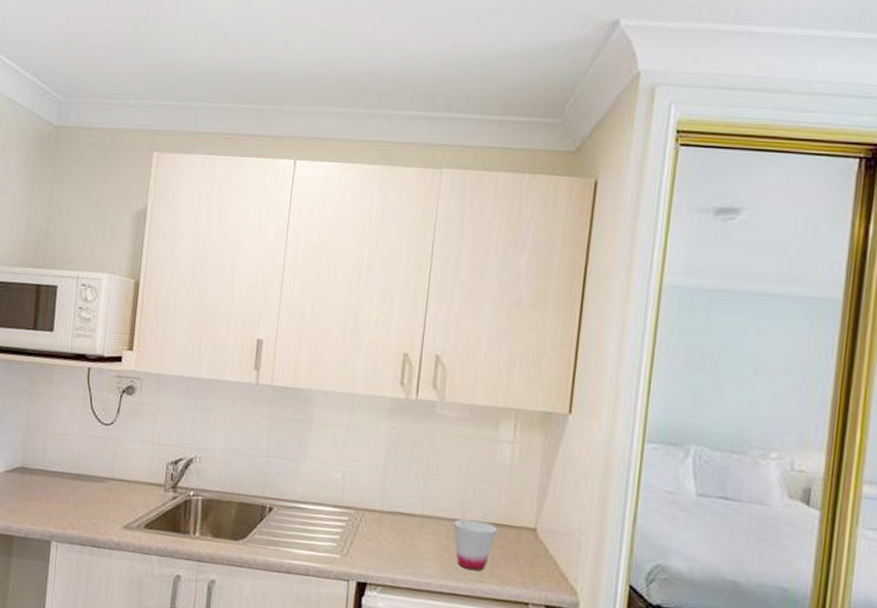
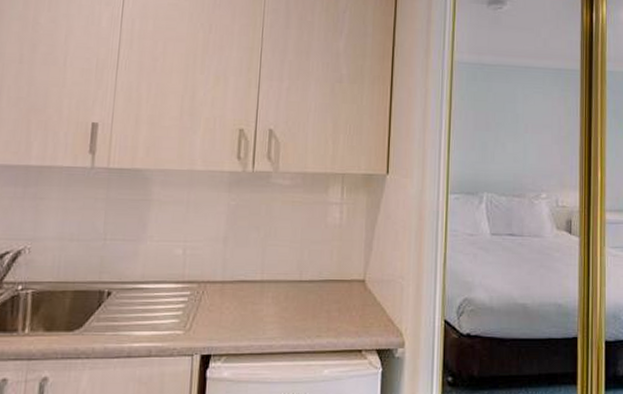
cup: present [454,519,497,571] -> none [292,279,331,327]

